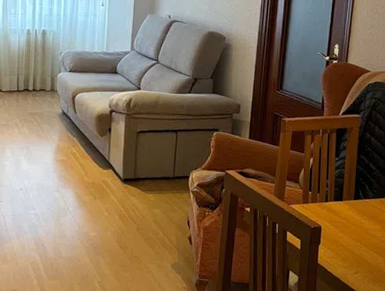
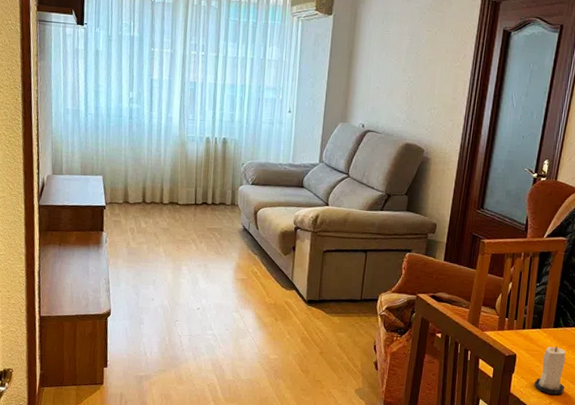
candle: none [340,217,369,265] -> present [534,346,566,395]

